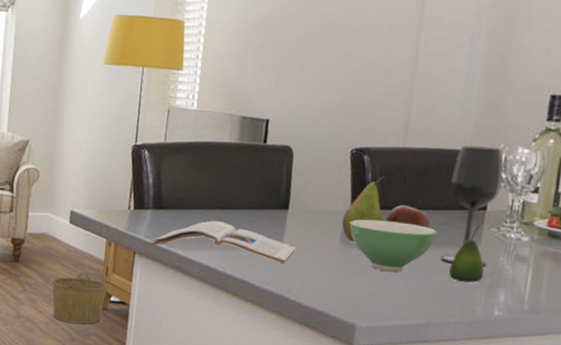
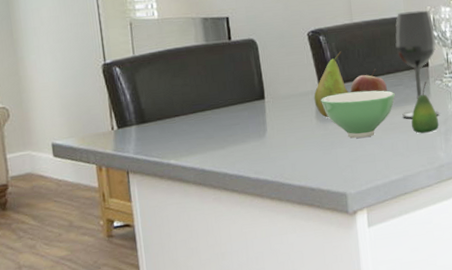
basket: present [52,271,108,325] -> none [47,203,108,261]
magazine: present [148,221,297,263] -> none [140,123,280,162]

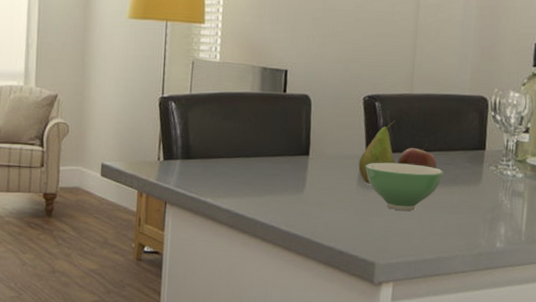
wine glass: present [395,10,439,119] -> none [448,91,498,202]
pear: present [411,82,439,134] -> none [456,165,486,218]

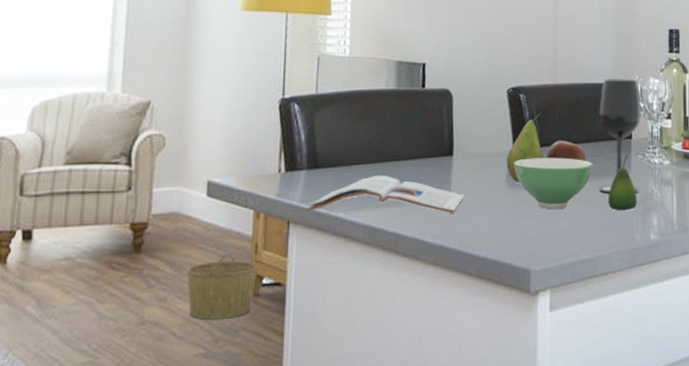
basket: none [85,223,141,276] -> present [186,253,258,320]
magazine: none [179,169,318,207] -> present [305,176,465,213]
wine glass: none [448,91,498,202] -> present [599,79,641,193]
pear: none [456,165,486,218] -> present [608,155,638,211]

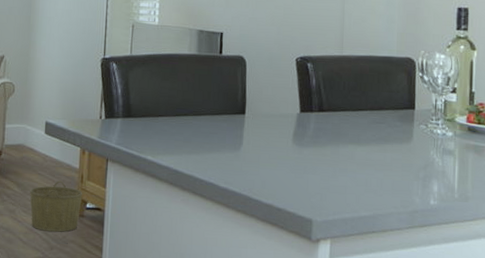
magazine: present [305,176,465,213] -> none [120,127,255,164]
fruit: present [506,112,544,184] -> none [293,80,328,143]
bowl: present [513,158,594,210] -> none [299,121,377,169]
fruit: present [546,135,585,161] -> none [330,103,368,127]
wine glass: present [599,79,641,193] -> none [381,52,426,160]
pear: present [608,155,638,211] -> none [389,124,419,176]

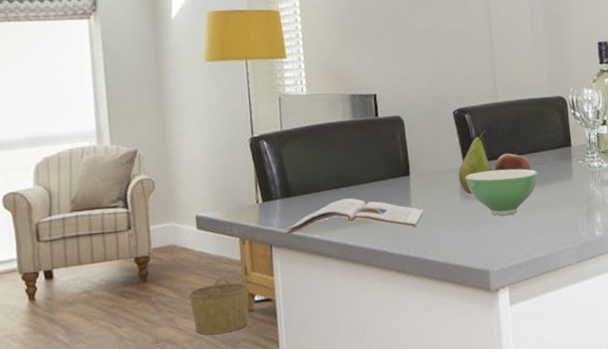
magazine: none [120,127,255,164] -> present [283,198,424,236]
fruit: none [293,80,328,143] -> present [458,130,492,195]
bowl: none [299,121,377,169] -> present [465,168,539,216]
fruit: none [330,103,368,127] -> present [494,147,530,171]

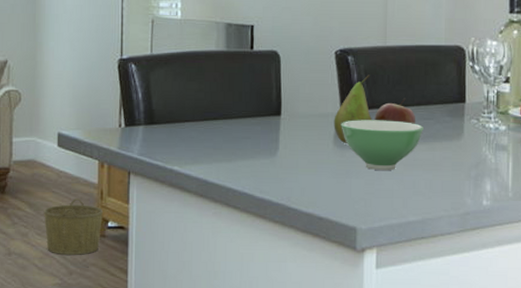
magazine: present [283,198,424,236] -> none [143,133,292,171]

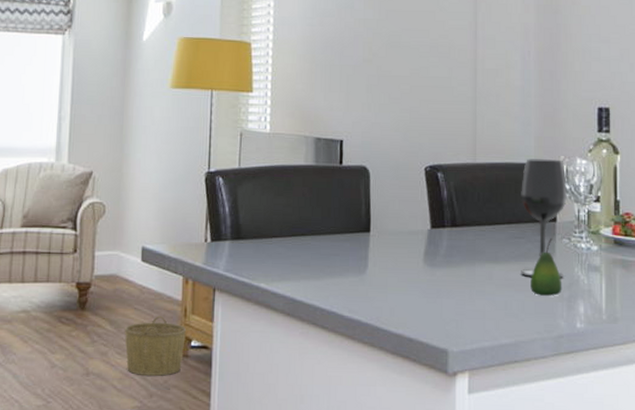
fruit: present [333,75,372,144] -> none [424,192,462,263]
bowl: present [341,120,425,171] -> none [431,237,516,291]
fruit: present [374,98,415,124] -> none [465,216,506,243]
wine glass: none [429,41,477,157] -> present [521,159,567,278]
pear: none [438,119,470,175] -> present [531,238,562,296]

